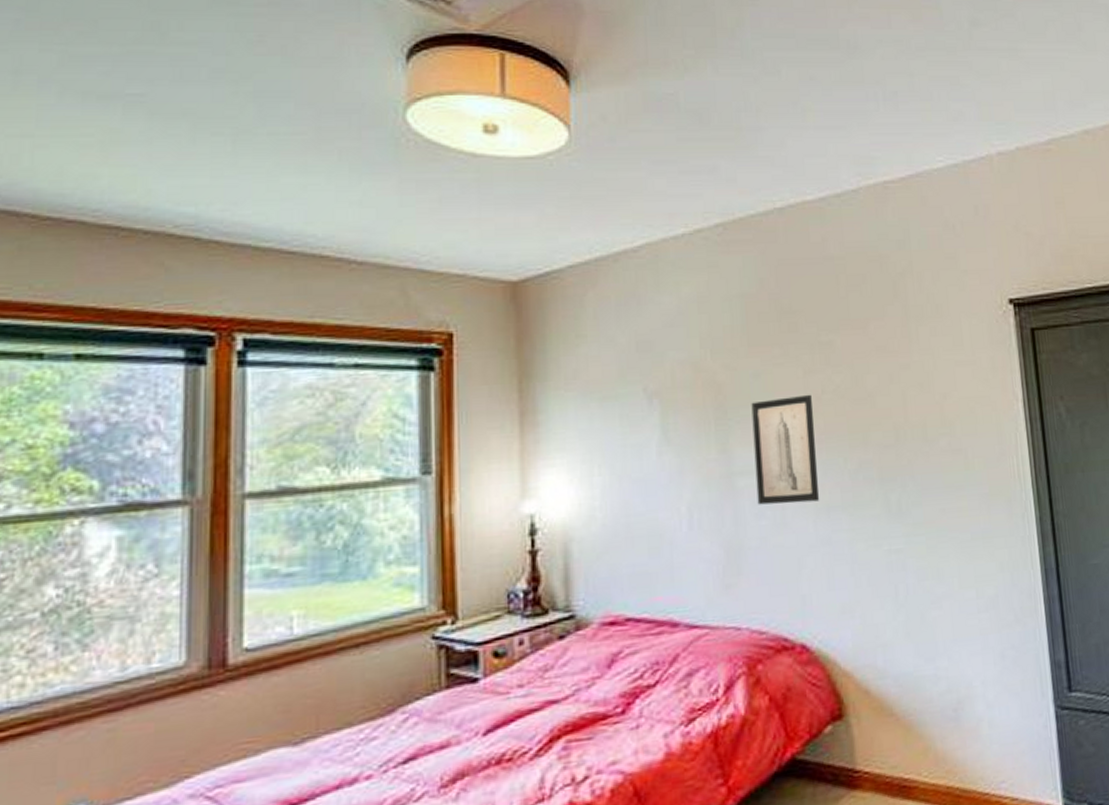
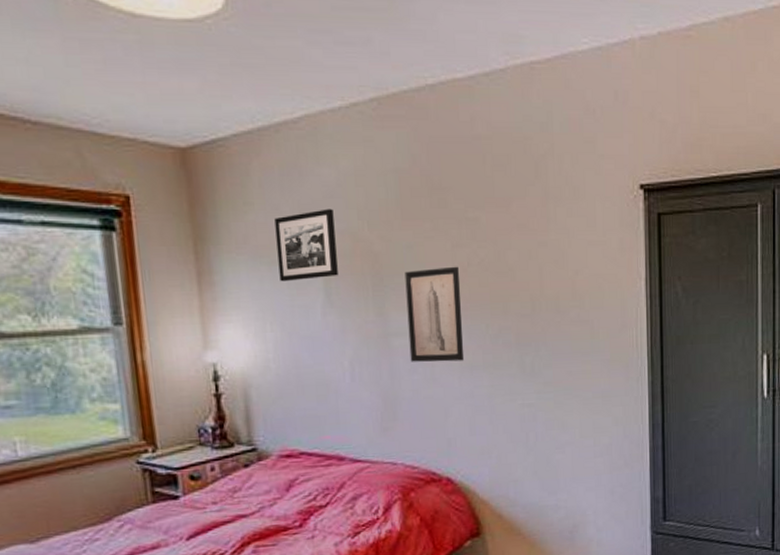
picture frame: none [609,338,677,419] -> present [274,209,338,282]

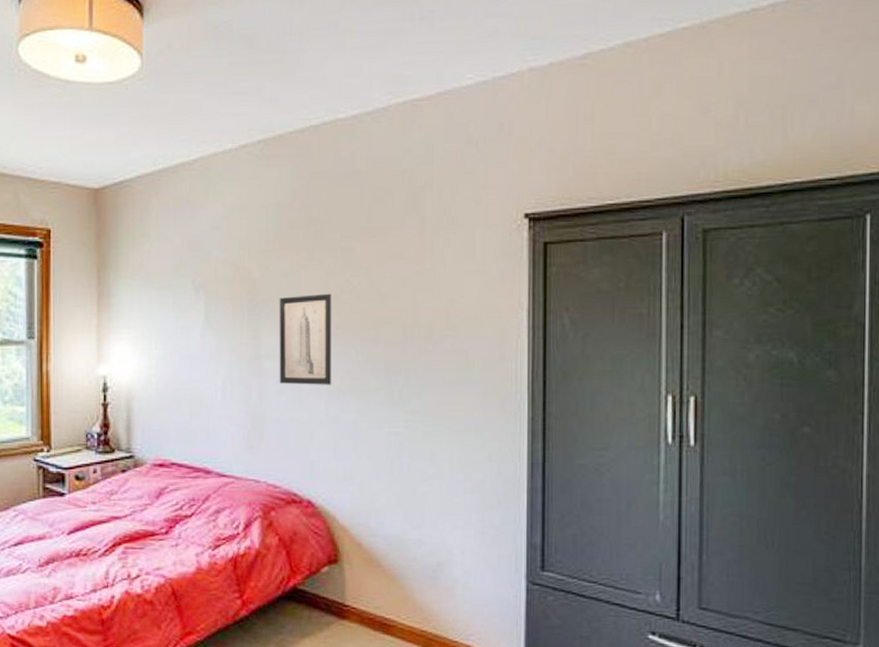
picture frame: present [274,209,338,282] -> none [166,239,218,305]

